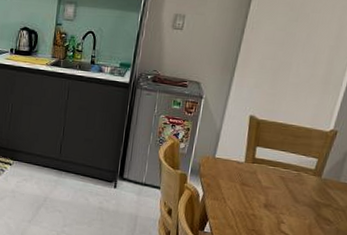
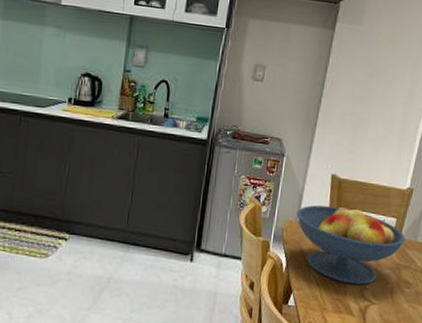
fruit bowl: none [214,143,327,219] -> present [297,204,405,285]

